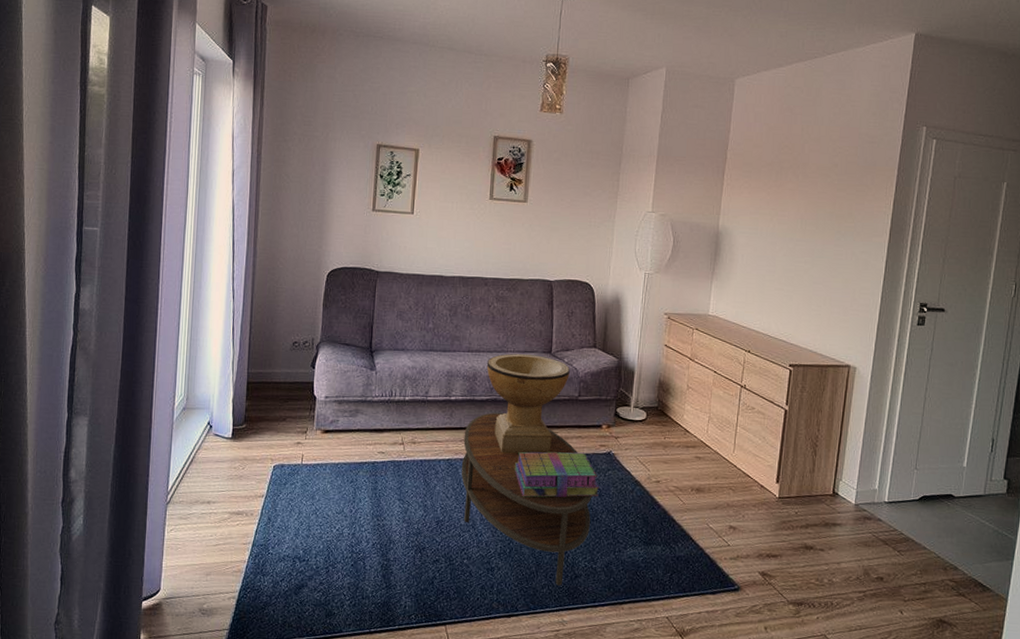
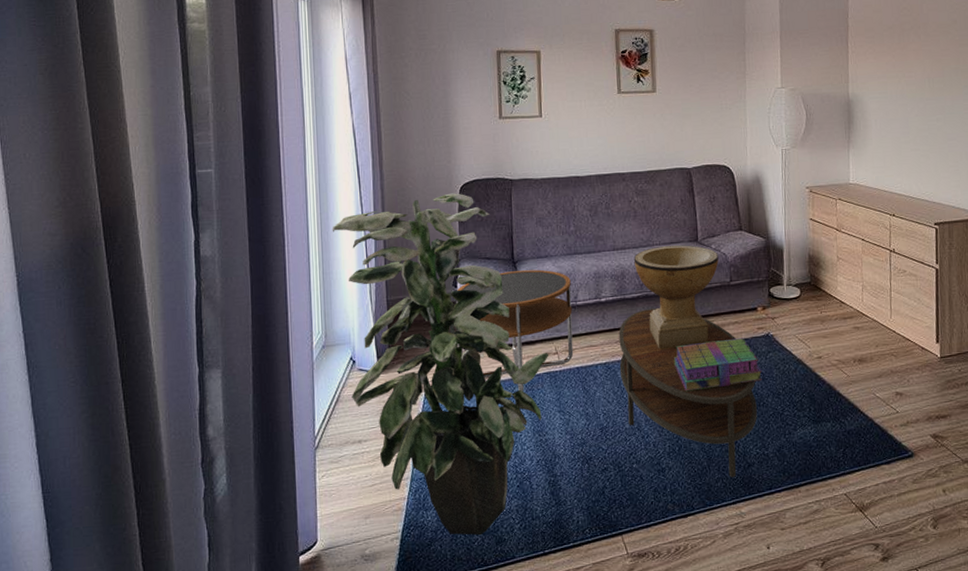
indoor plant: none [203,277,394,607] -> present [332,193,548,536]
side table: none [309,359,424,476] -> present [455,269,574,392]

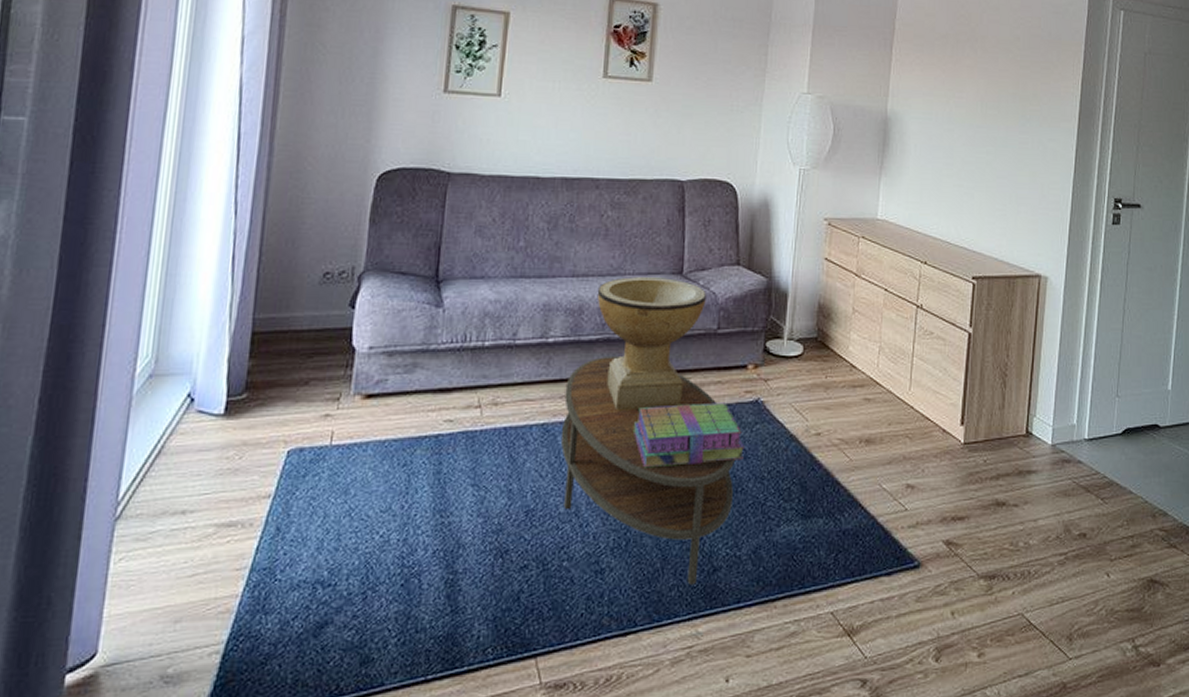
indoor plant: present [332,193,548,536] -> none [181,182,468,653]
side table: present [455,269,574,392] -> none [344,293,511,455]

